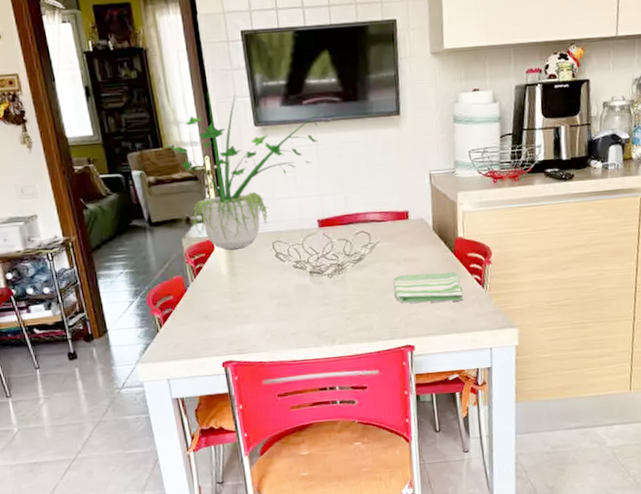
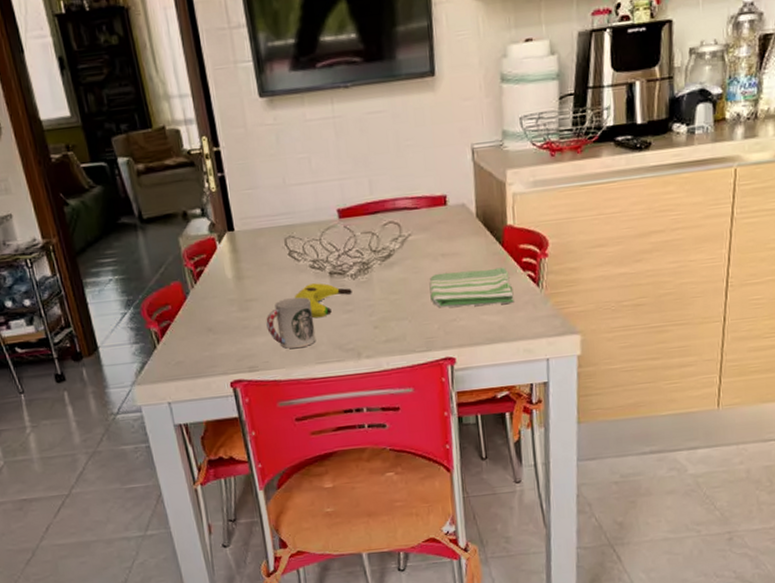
potted plant: present [163,91,321,250] -> none [152,56,339,249]
cup: none [255,291,297,335] -> present [266,297,316,349]
banana: none [279,280,329,310] -> present [294,283,352,319]

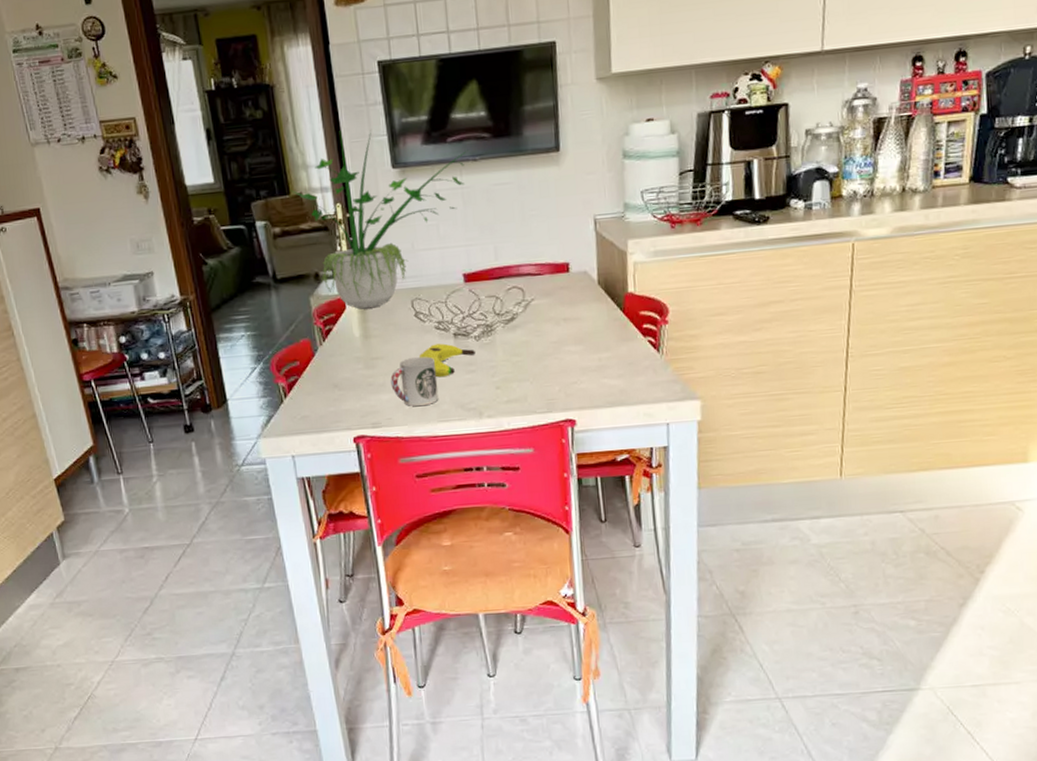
potted plant: none [152,56,339,249] -> present [290,130,468,310]
dish towel: present [429,267,514,308] -> none [551,332,635,371]

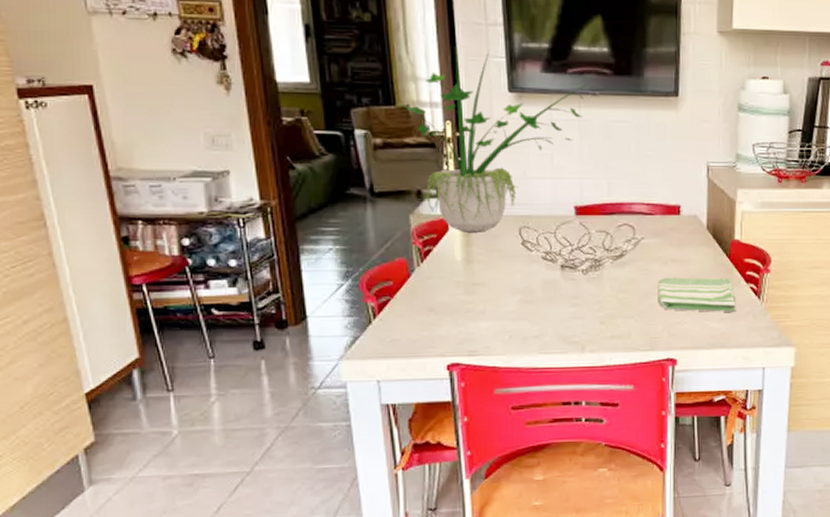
cup: present [390,356,439,407] -> none [492,286,541,337]
banana: present [418,343,475,378] -> none [523,274,582,309]
dish towel: none [551,332,635,371] -> present [657,277,736,312]

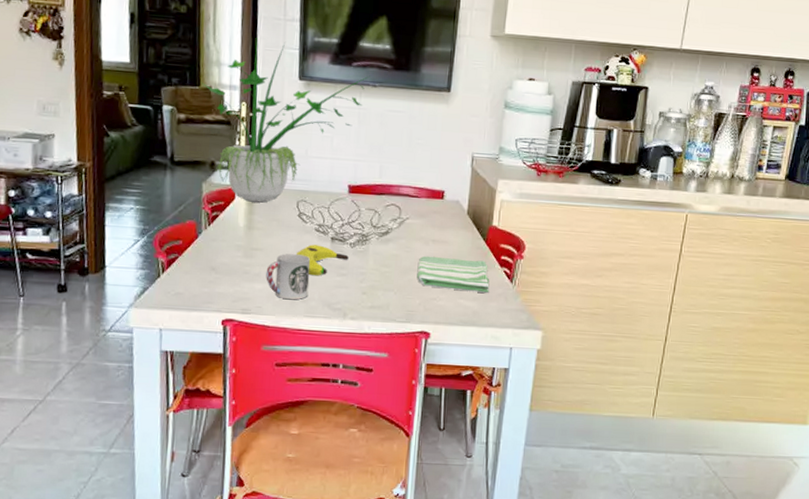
cup: none [492,286,541,337] -> present [266,254,310,300]
banana: none [523,274,582,309] -> present [295,244,349,276]

